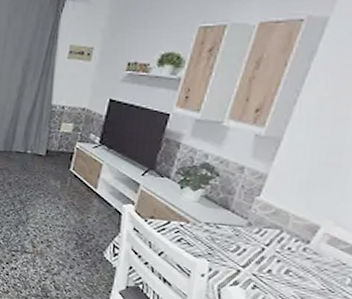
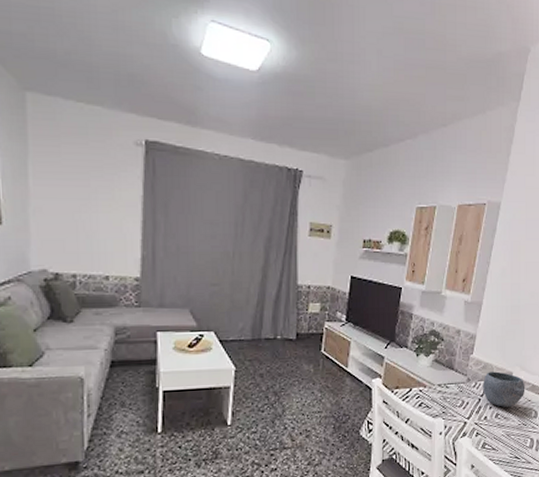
bowl: none [269,219,340,267] -> present [483,371,526,408]

